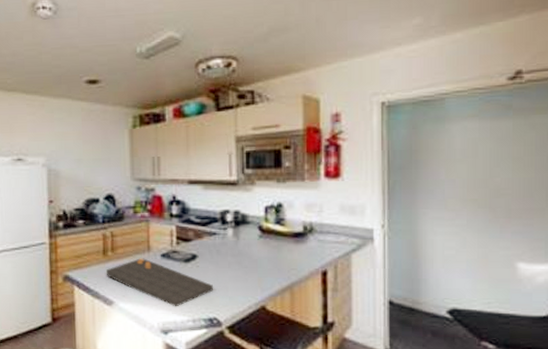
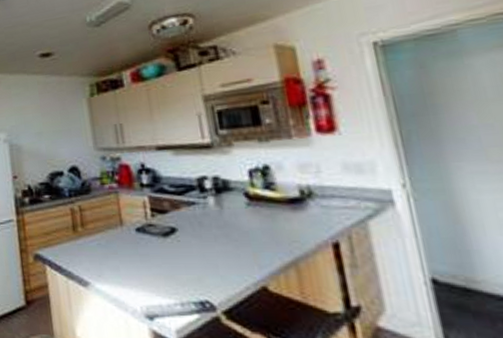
cutting board: present [107,258,213,307] -> none [78,233,200,288]

